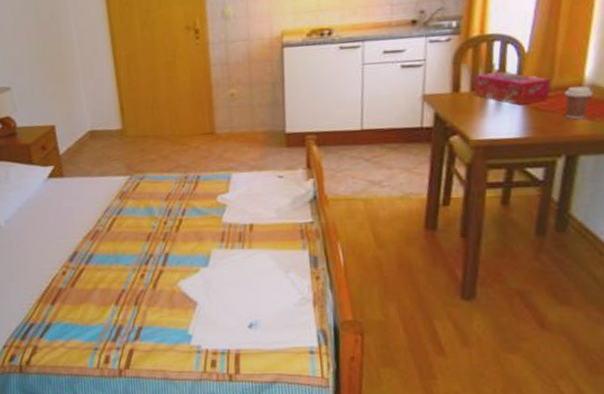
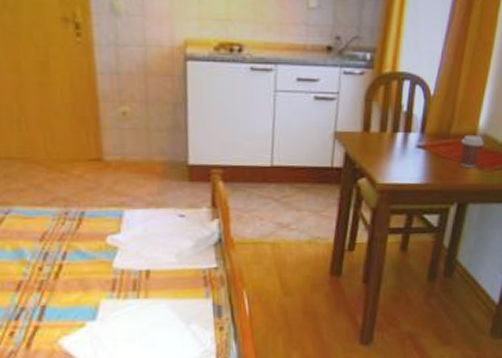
tissue box: present [473,71,551,105] -> none [382,114,451,150]

